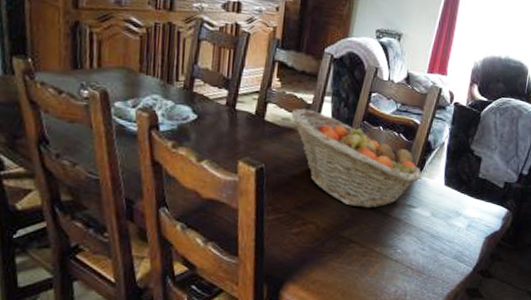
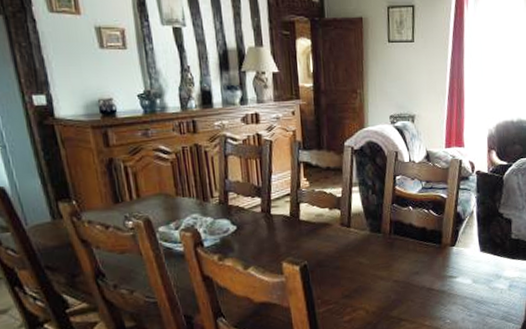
fruit basket: present [291,108,423,209] -> none [323,202,458,287]

